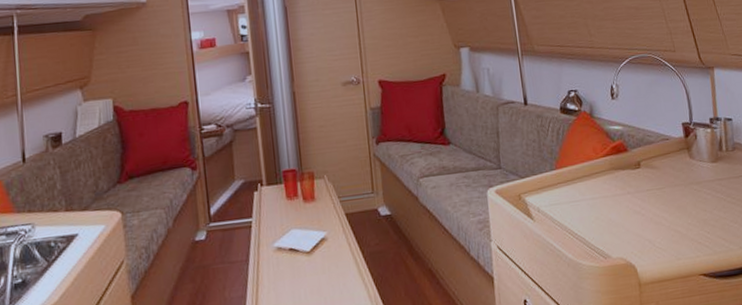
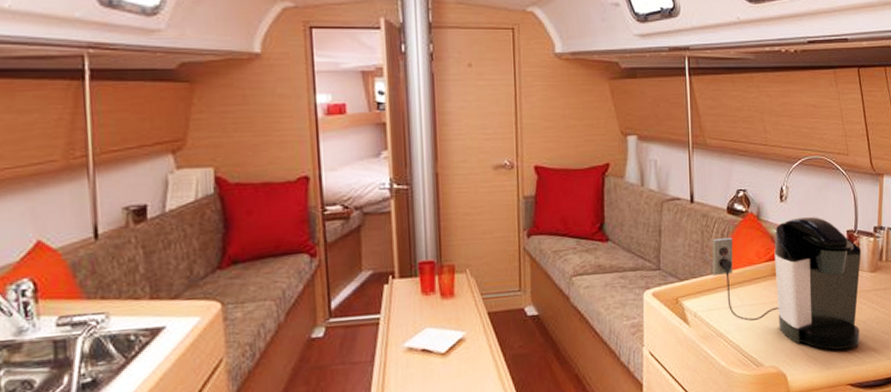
coffee maker: none [548,112,708,241] -> present [712,217,862,350]

